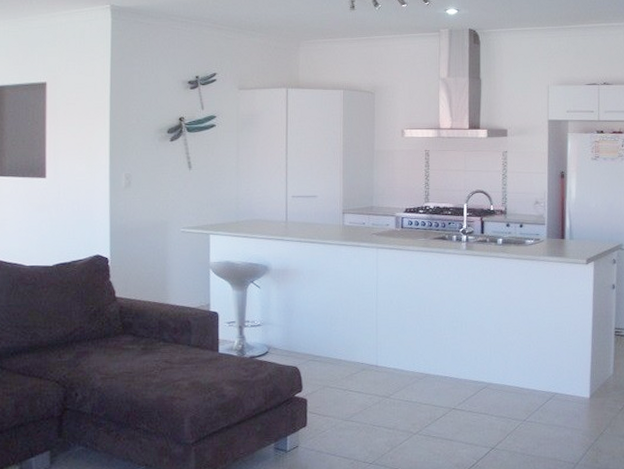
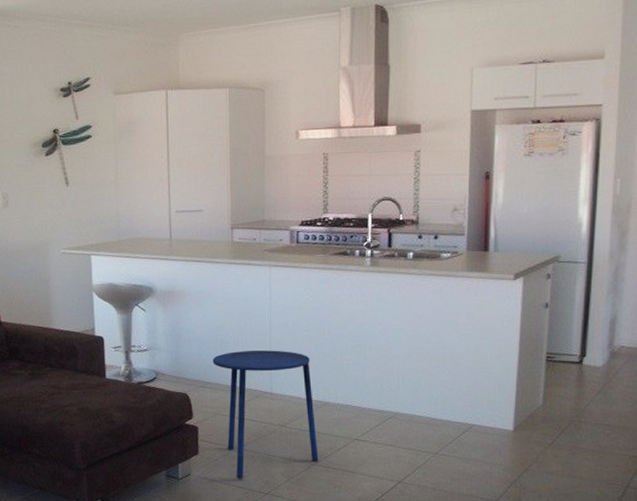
side table: none [322,325,420,449] -> present [212,350,319,479]

